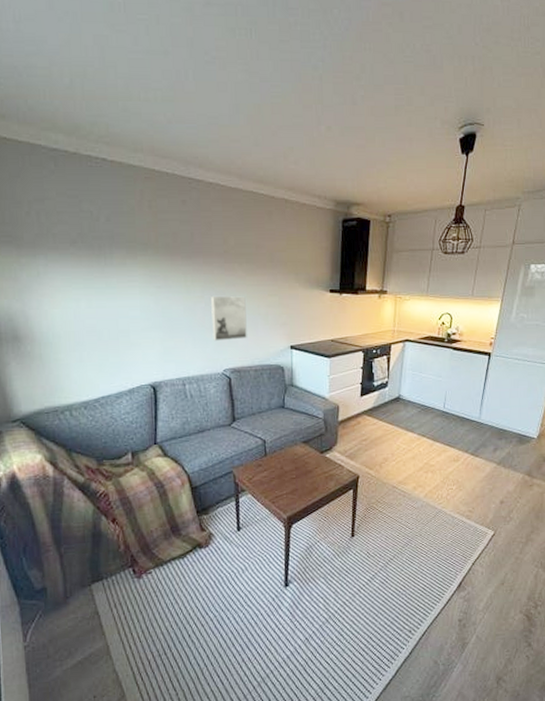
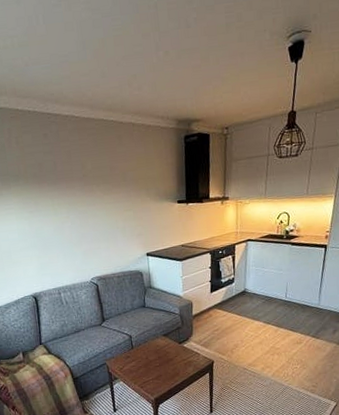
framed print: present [211,296,247,341] -> none [75,213,109,255]

